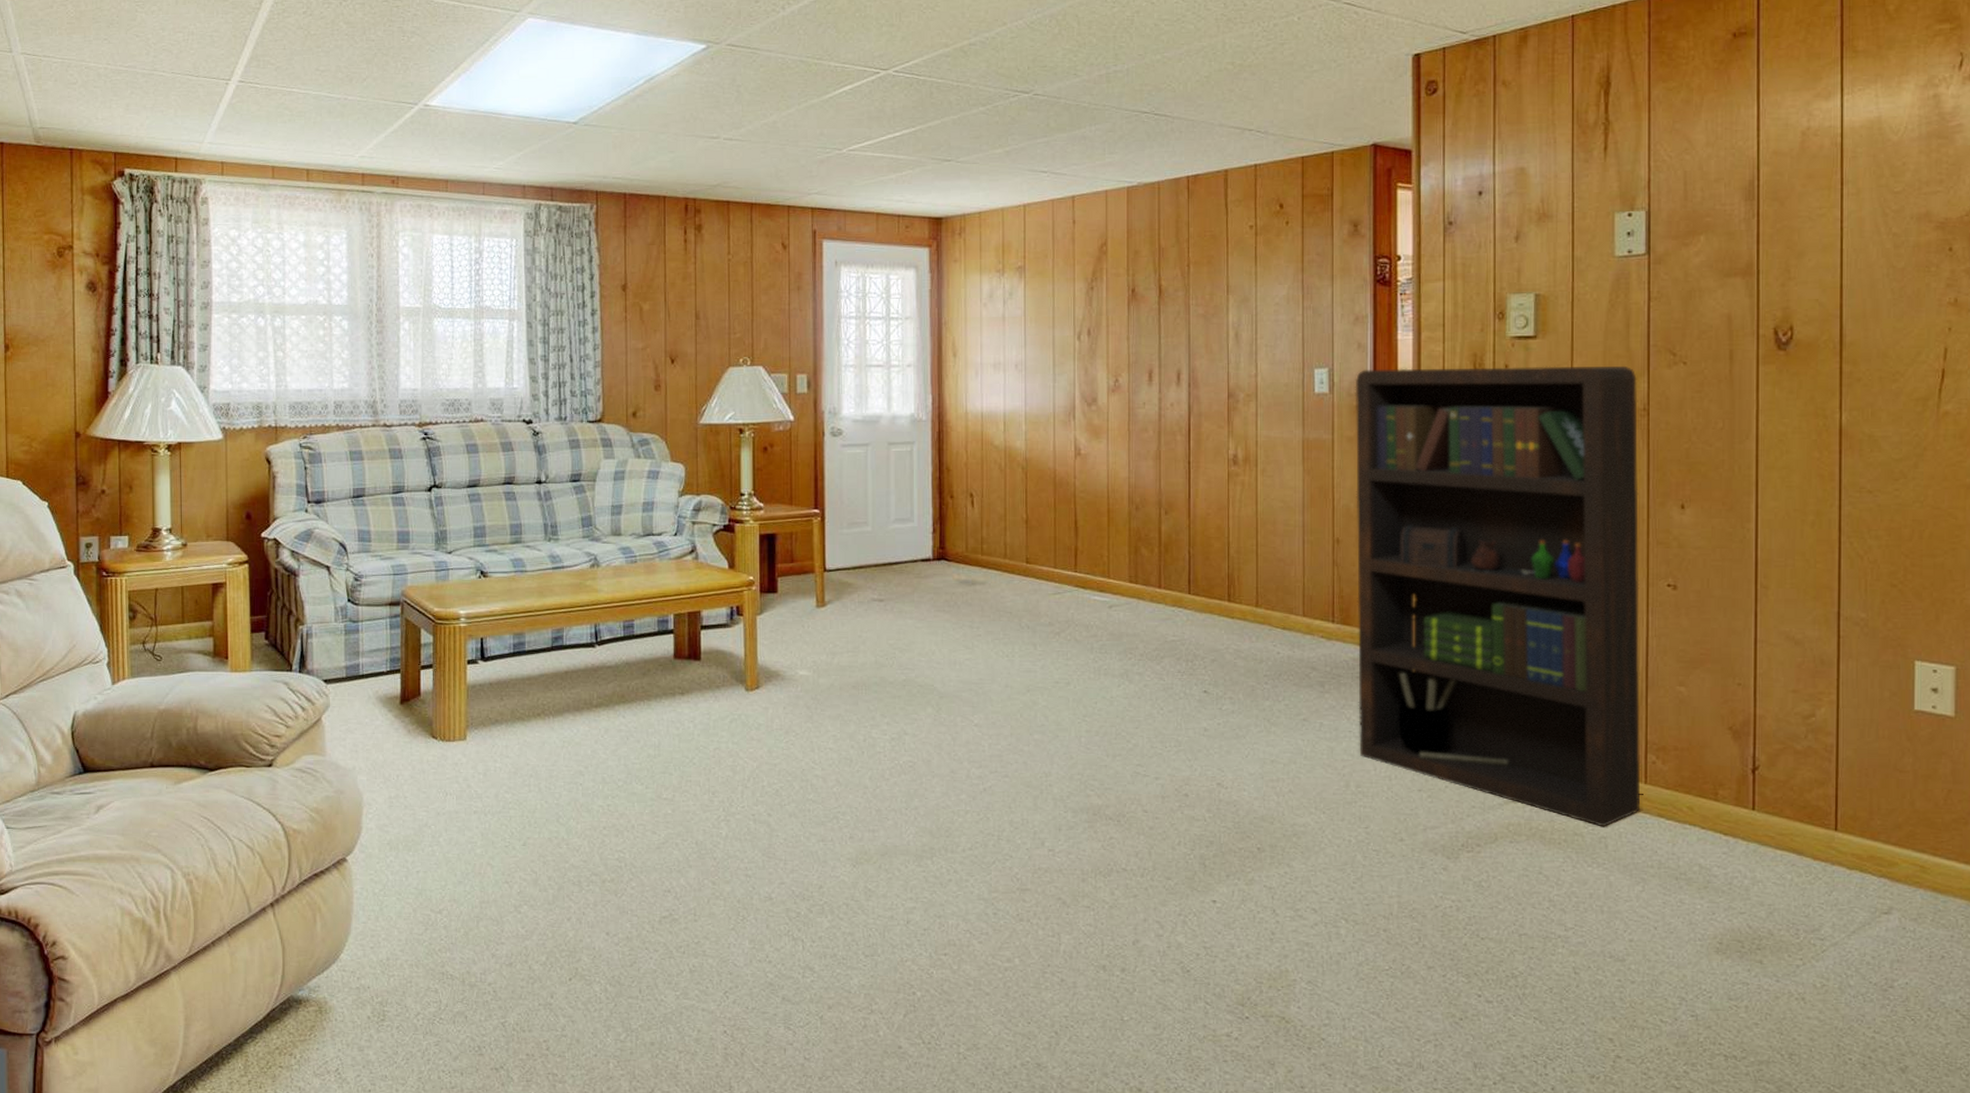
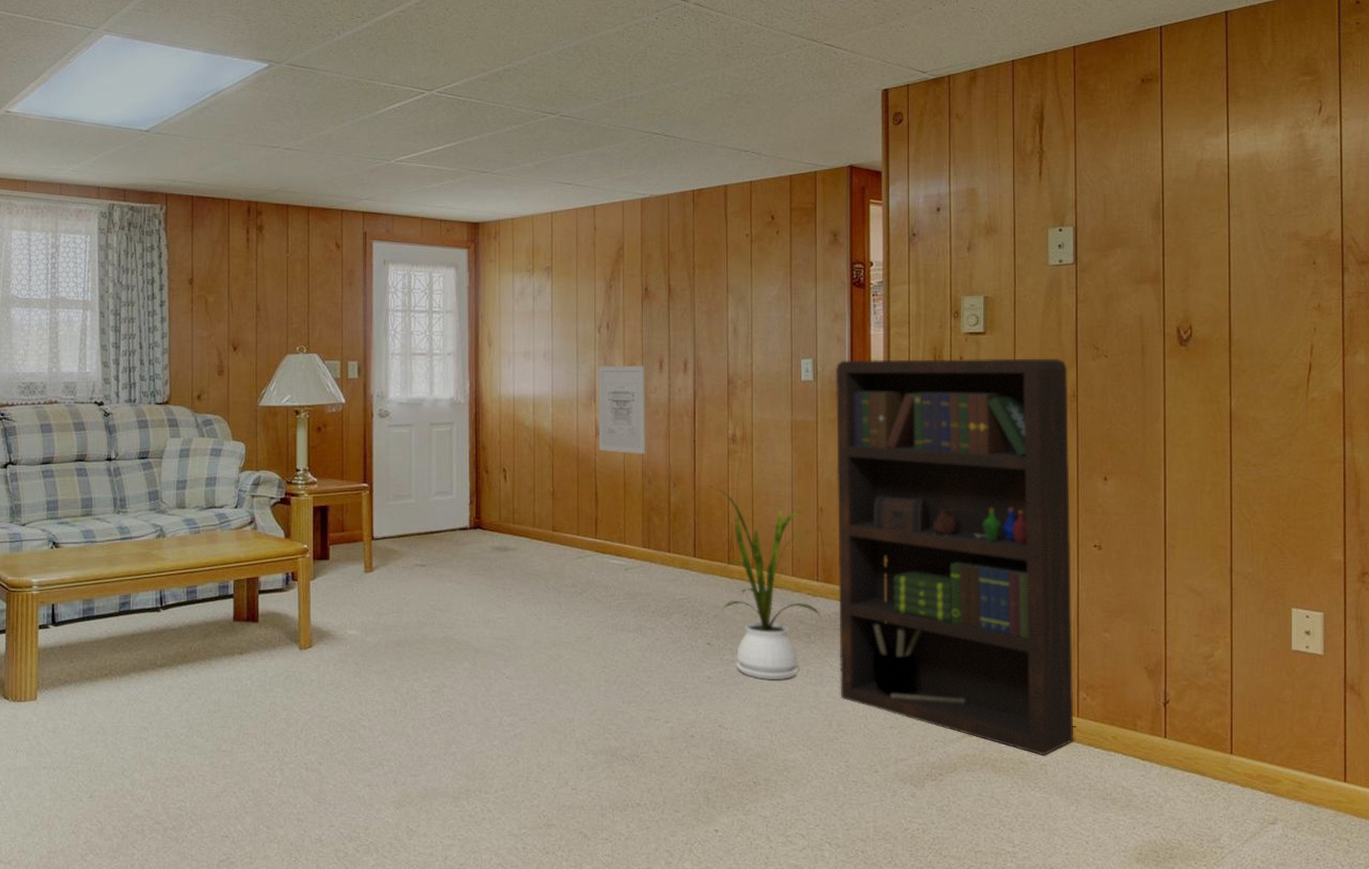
wall art: none [1078,377,1133,478] -> present [598,365,646,455]
house plant: none [1204,513,1338,734] -> present [707,485,822,681]

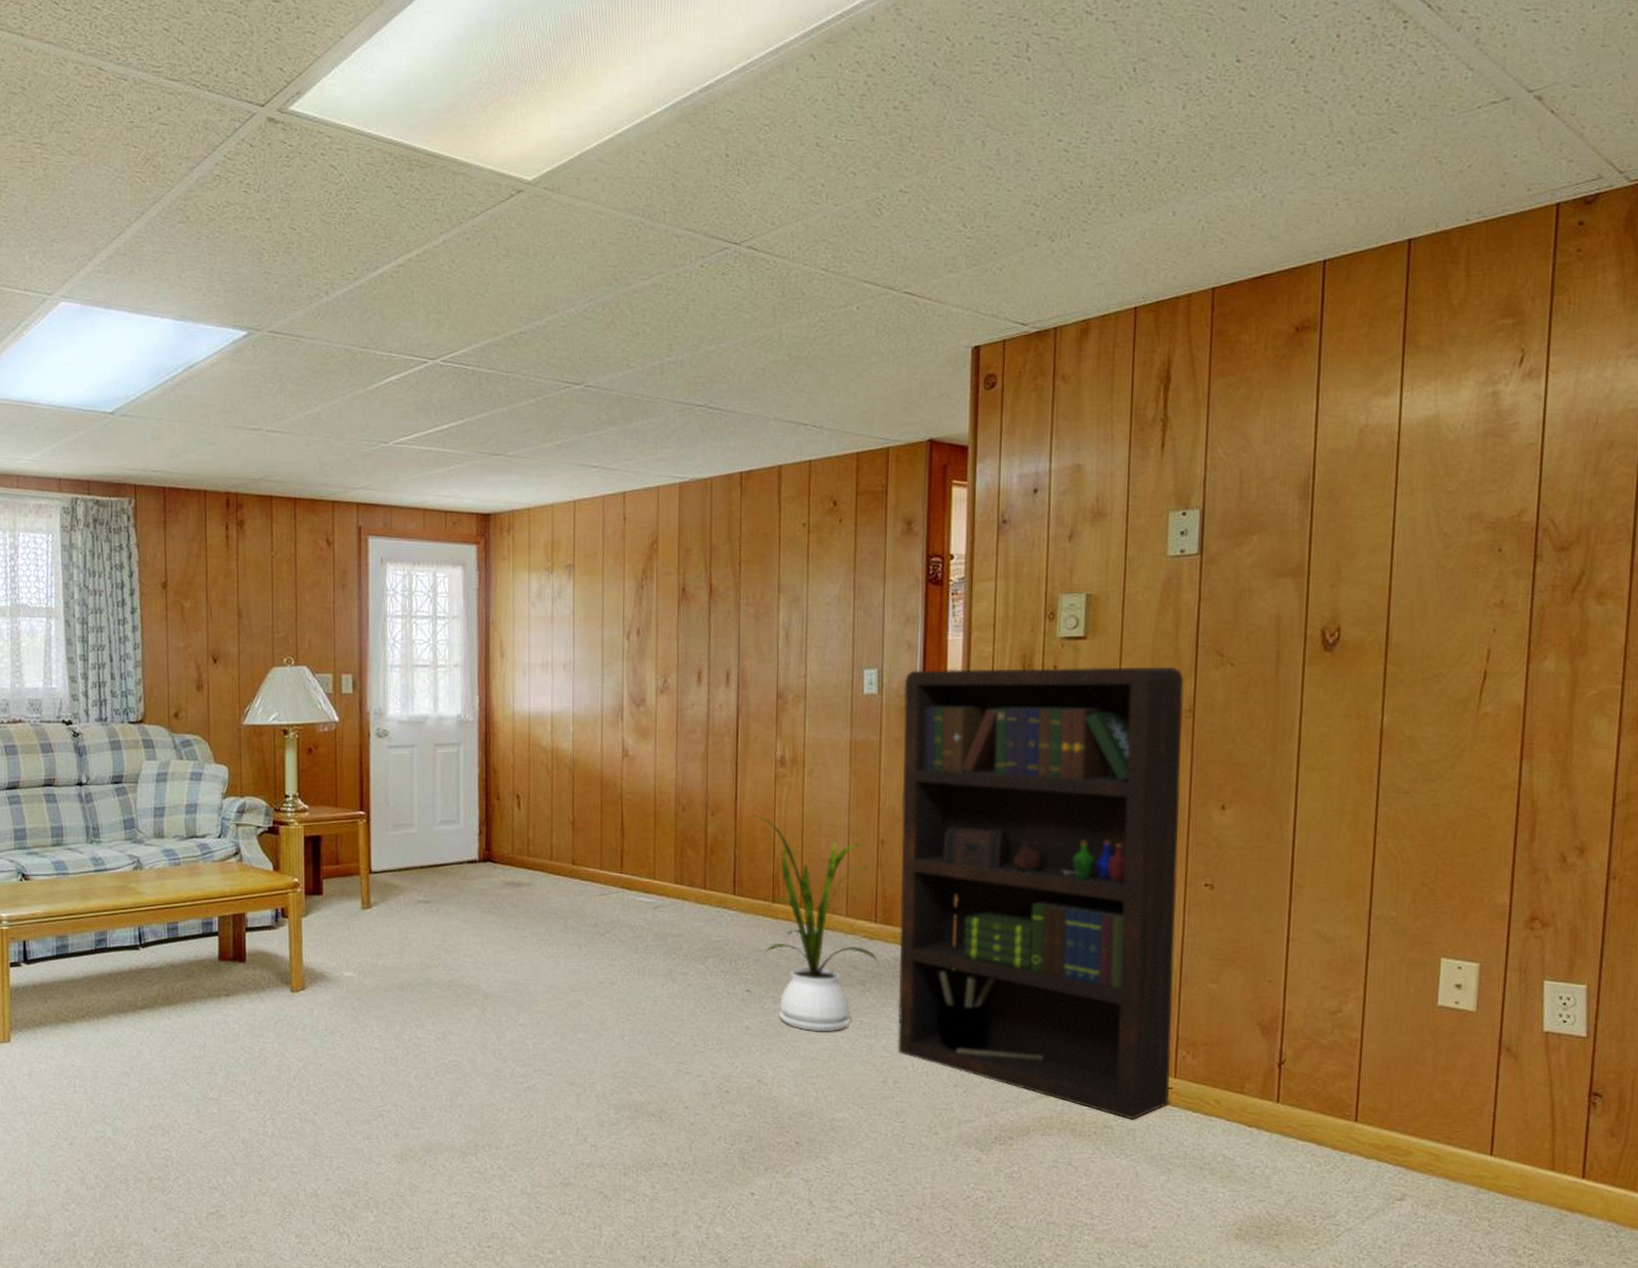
wall art: present [598,365,646,455] -> none [626,678,681,779]

